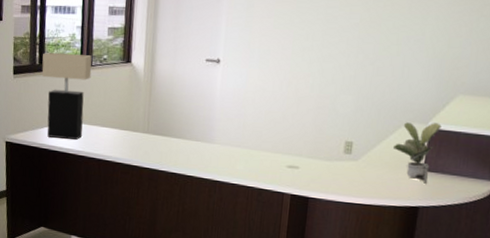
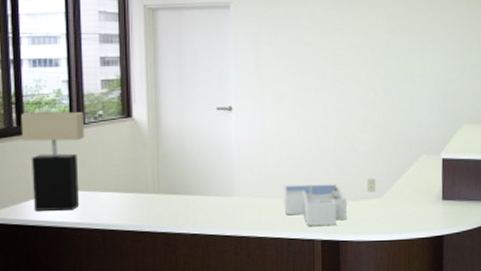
desk organizer: none [258,138,321,182] -> present [283,184,347,226]
potted plant: present [392,122,442,184] -> none [412,153,452,212]

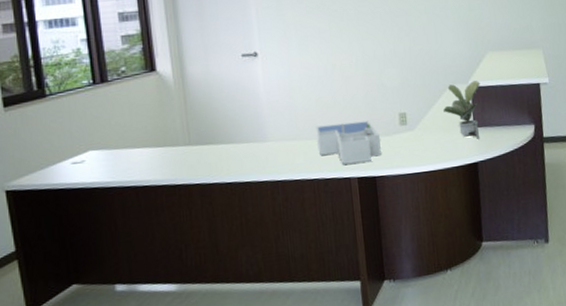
table lamp: present [21,111,85,211] -> none [41,70,110,174]
potted plant: none [412,153,452,212] -> present [442,81,480,139]

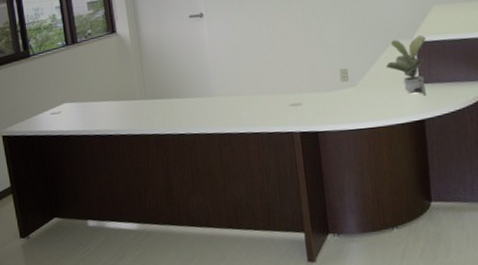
desk organizer: present [315,120,381,165] -> none [258,77,323,119]

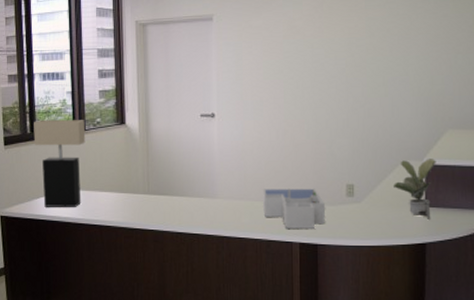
table lamp: none [26,33,81,123] -> present [33,119,86,207]
desk organizer: none [258,77,323,119] -> present [262,188,325,229]

